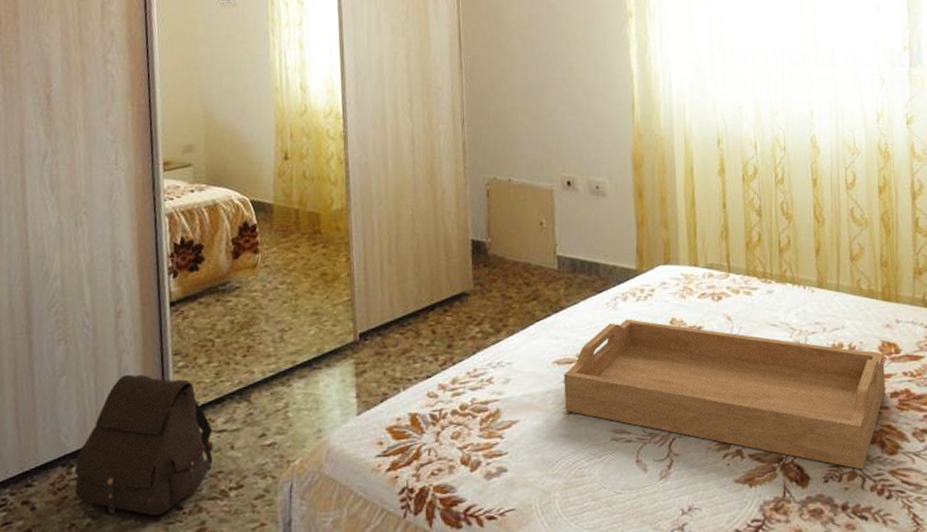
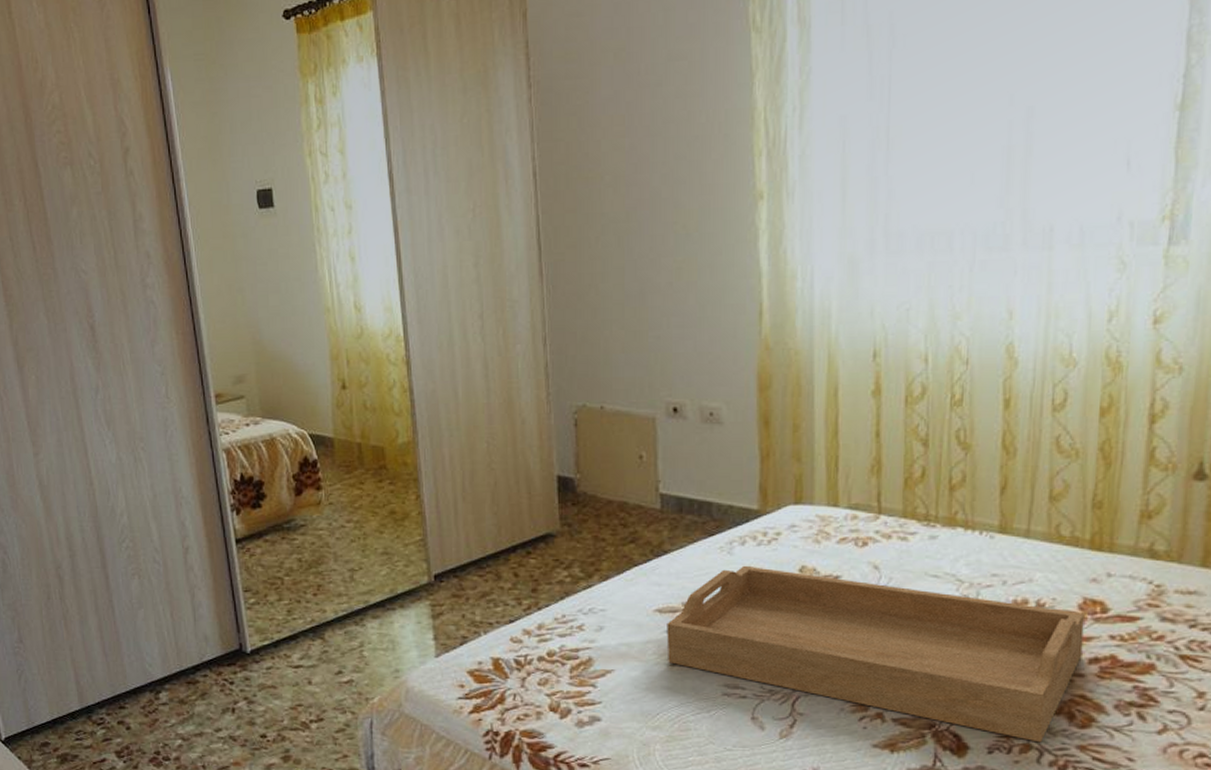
satchel: present [74,374,214,515] -> none [162,609,292,741]

